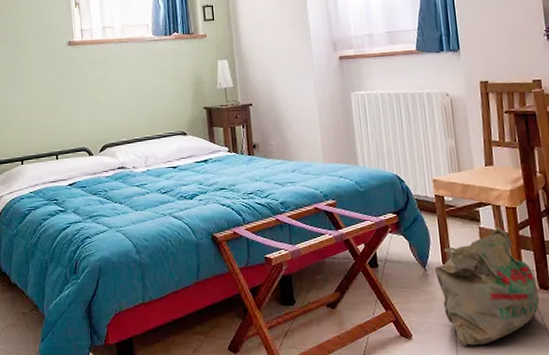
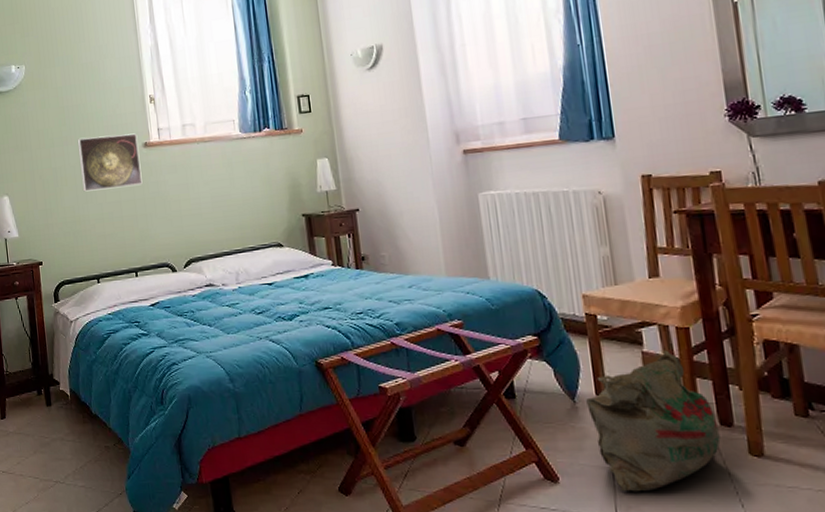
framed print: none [8,33,66,83] -> present [77,133,143,192]

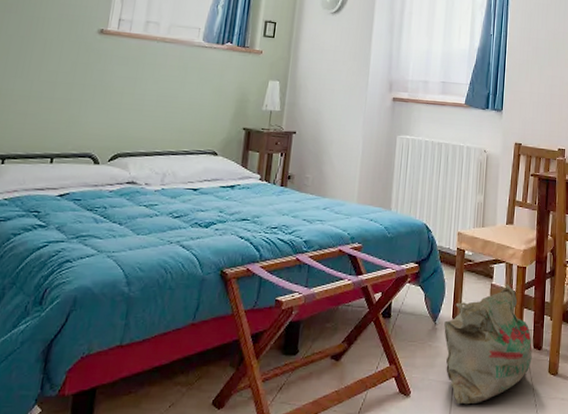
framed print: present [77,133,143,192] -> none [15,8,95,70]

